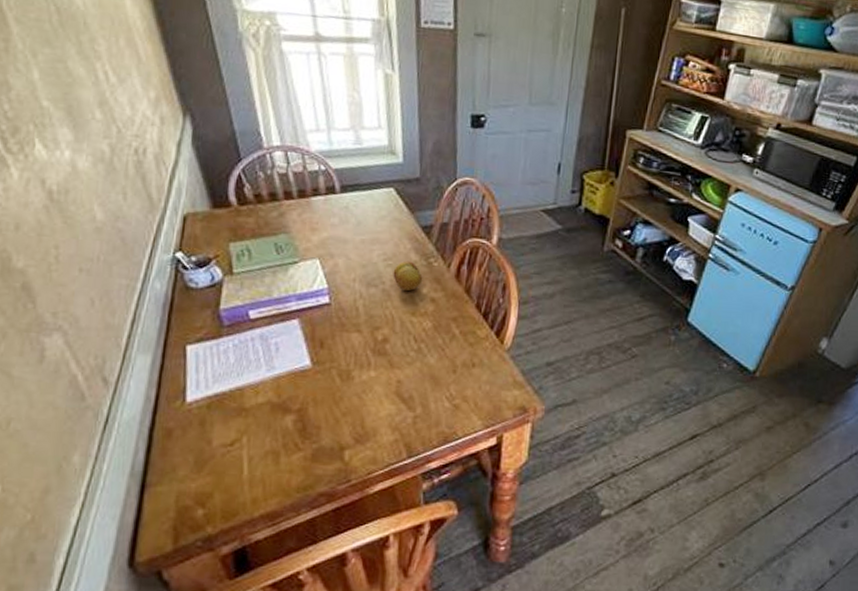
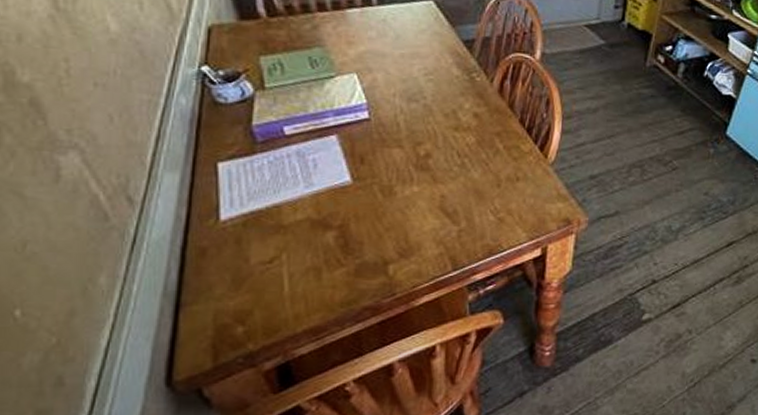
fruit: present [393,260,423,291] -> none [434,75,466,106]

